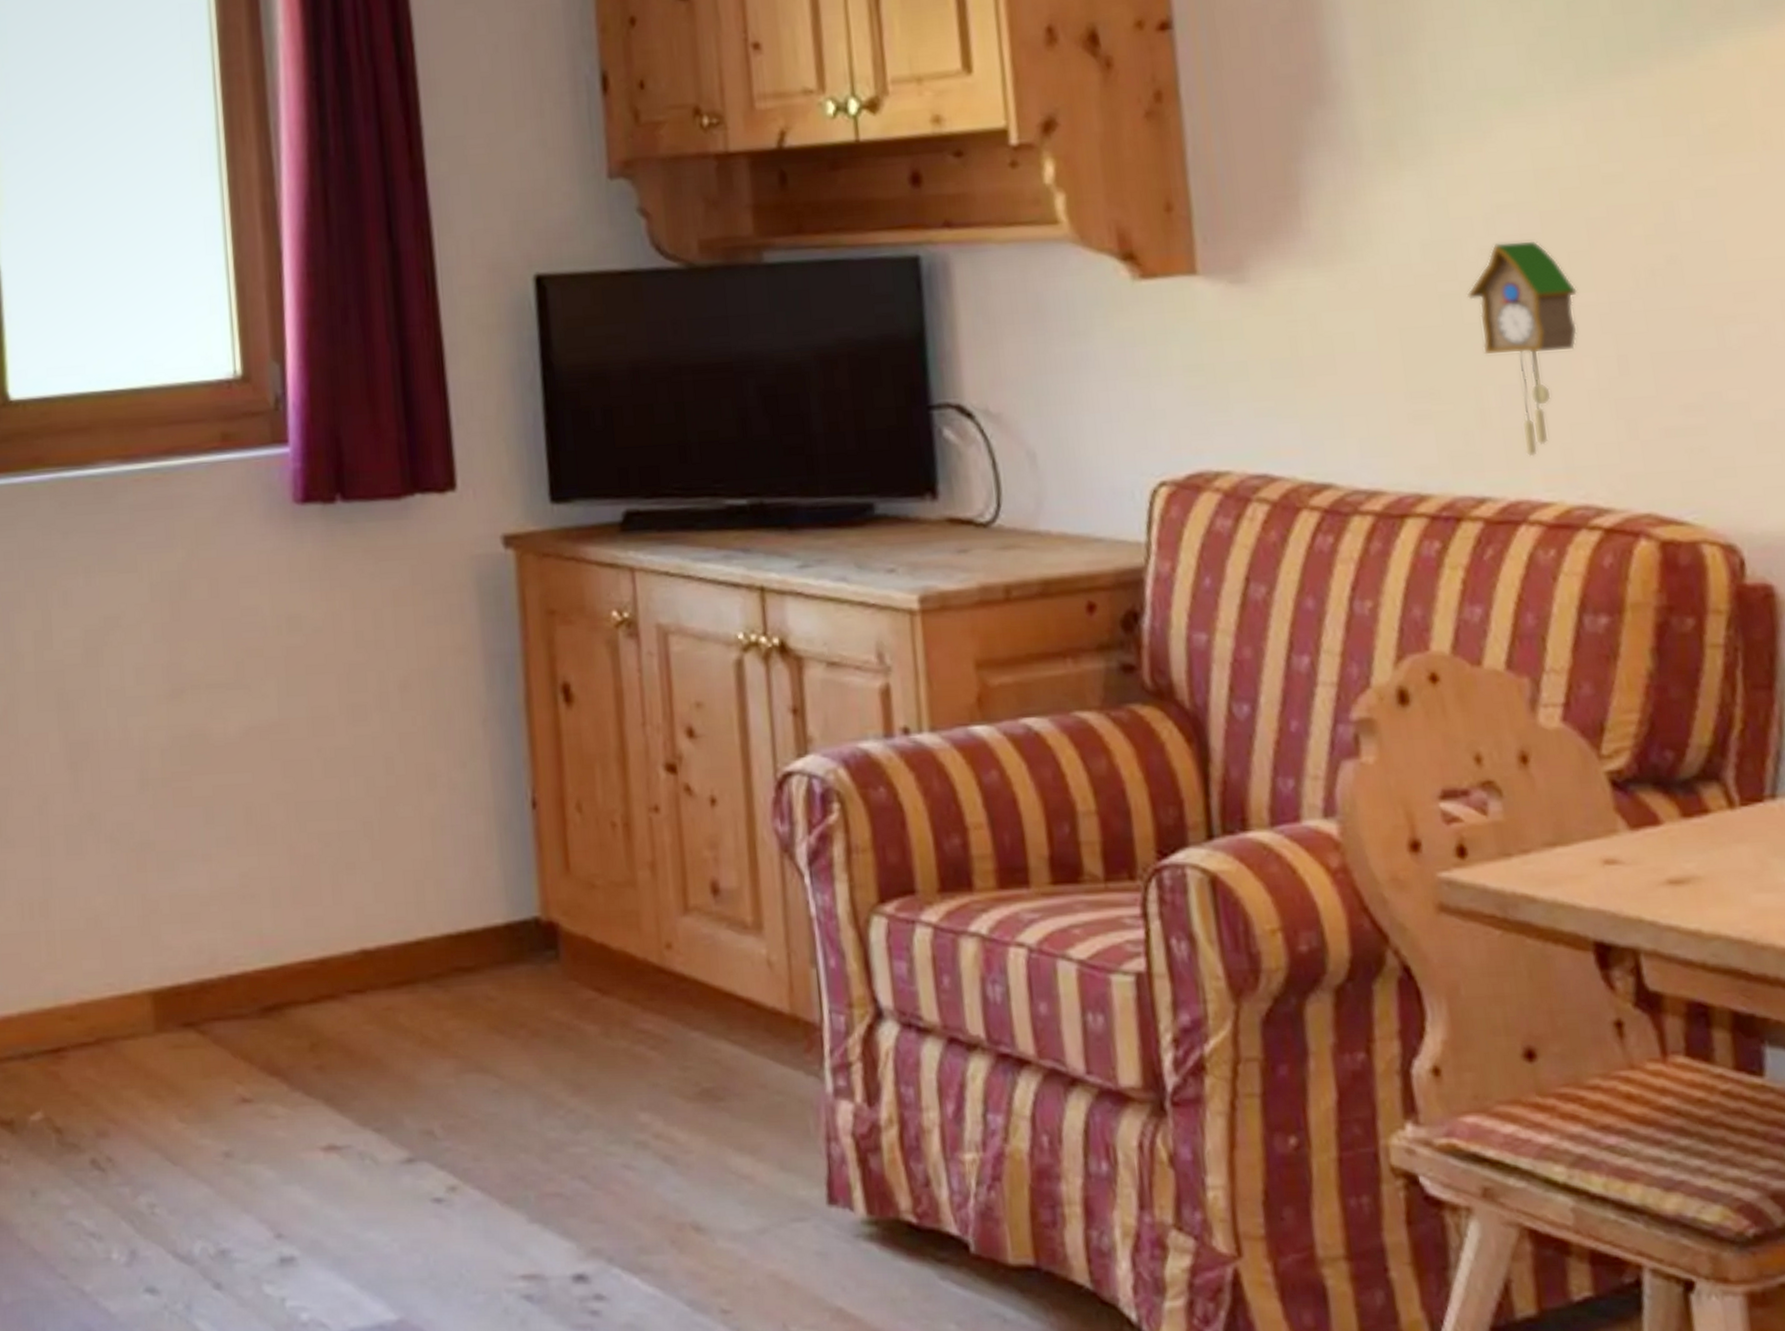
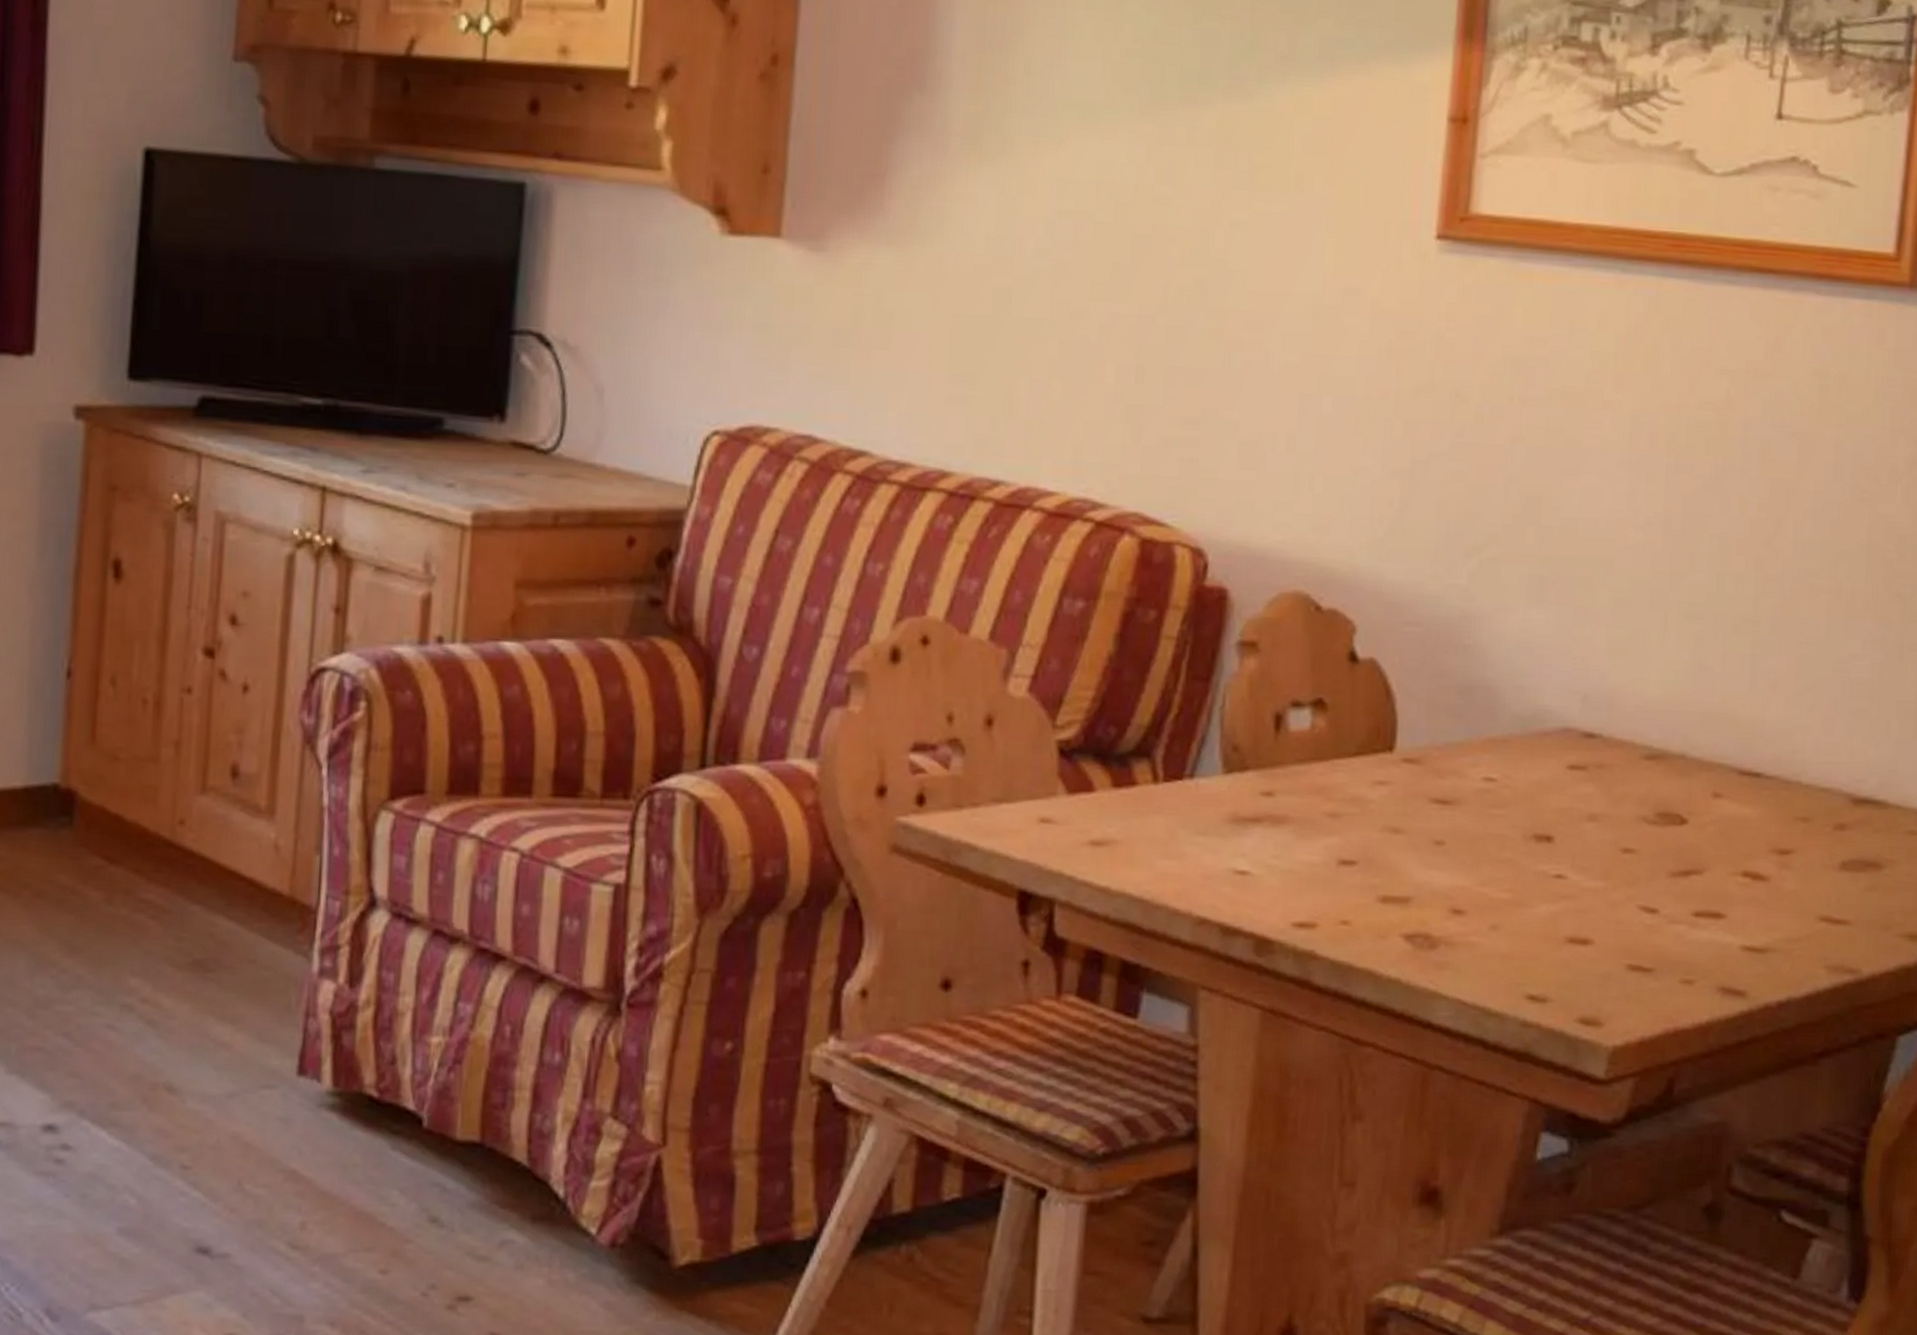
cuckoo clock: present [1467,239,1578,457] -> none [1018,245,1113,449]

